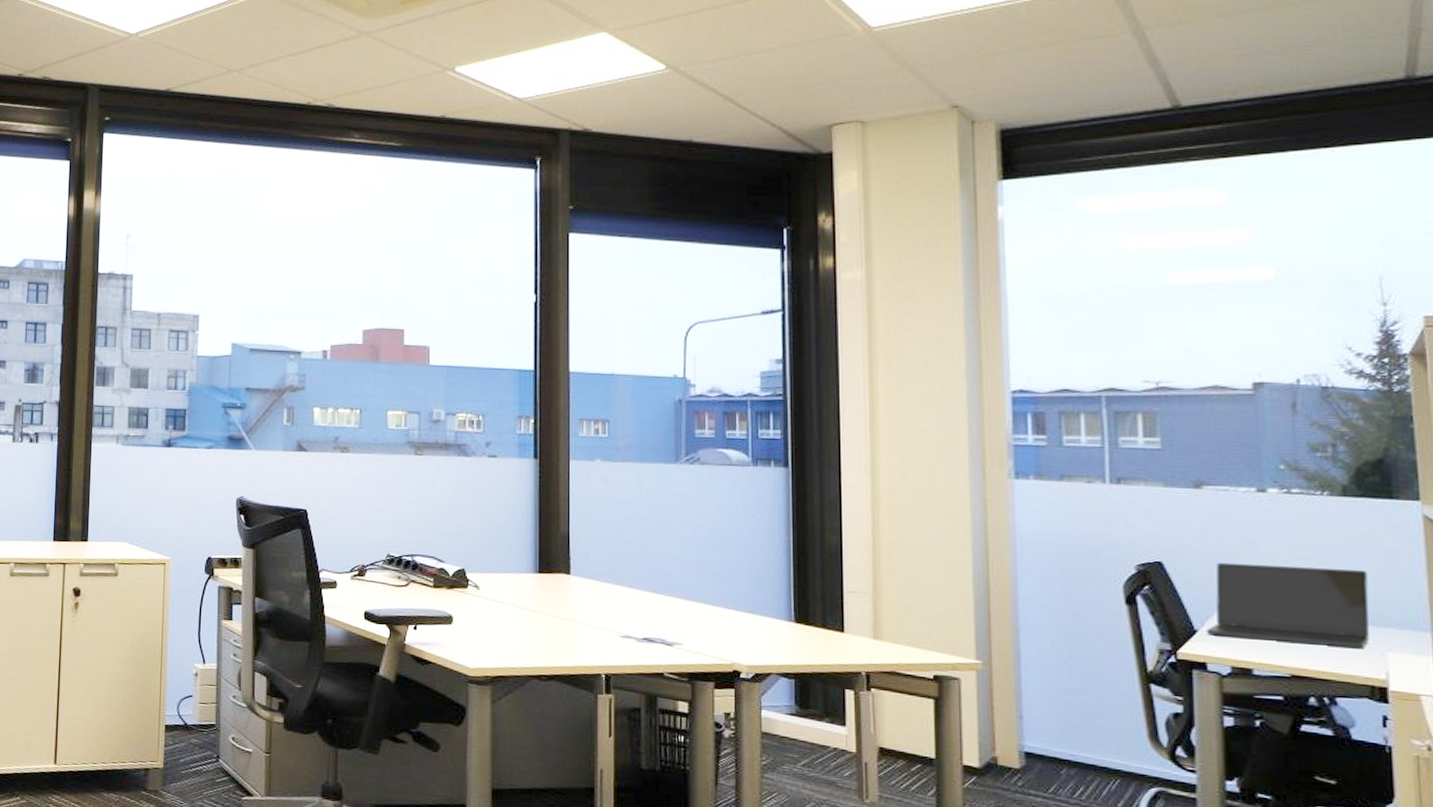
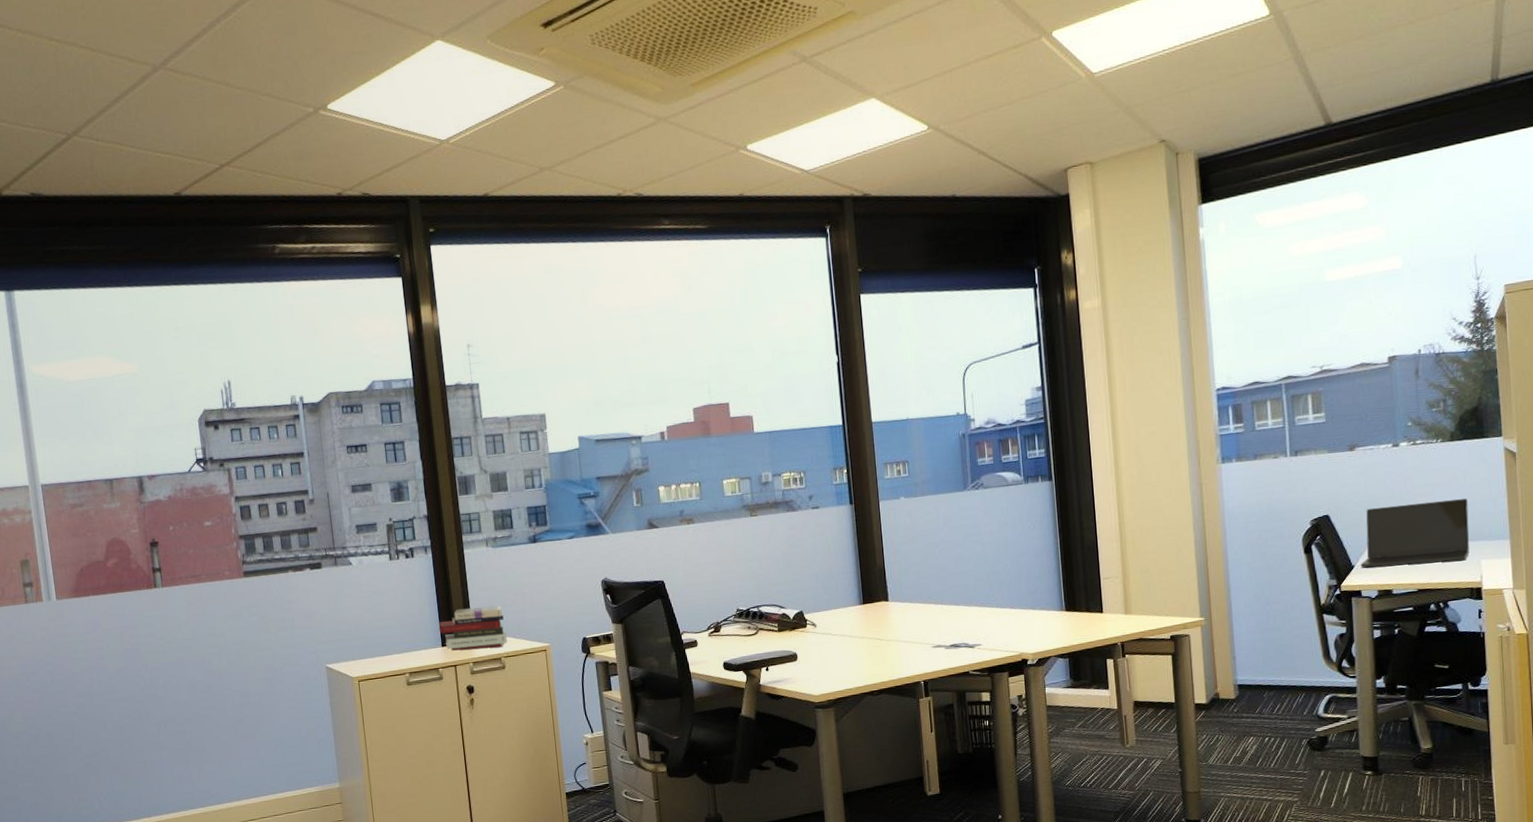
books: none [53,504,124,552] -> present [438,605,507,651]

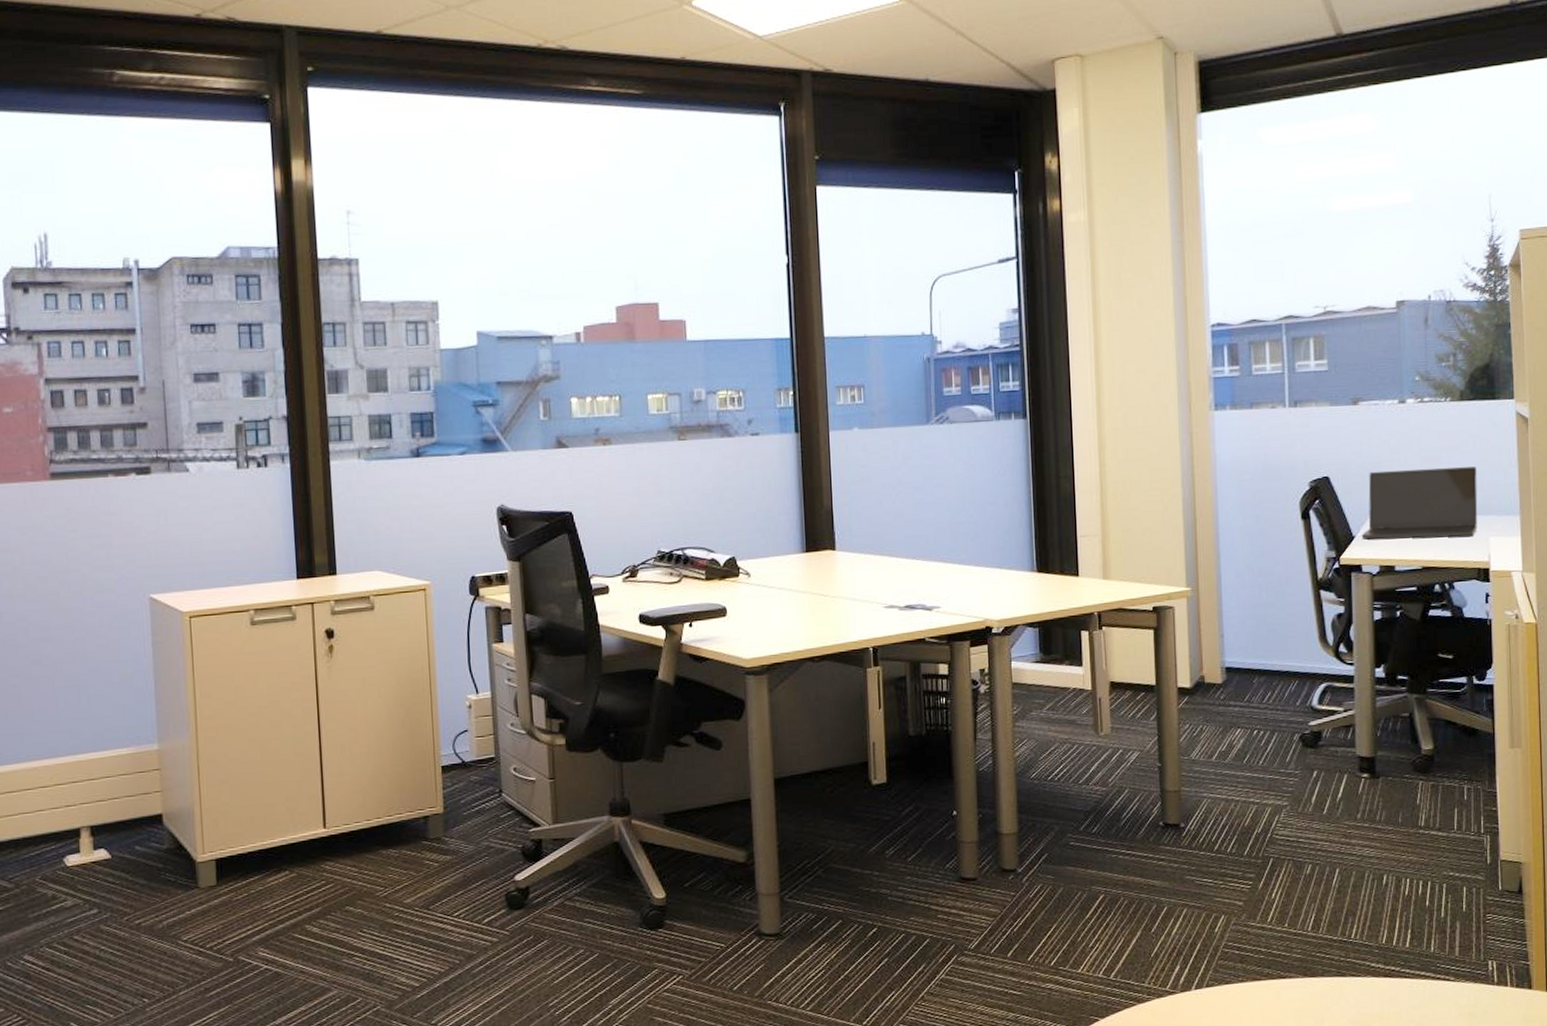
books: present [438,605,507,651] -> none [294,532,378,585]

